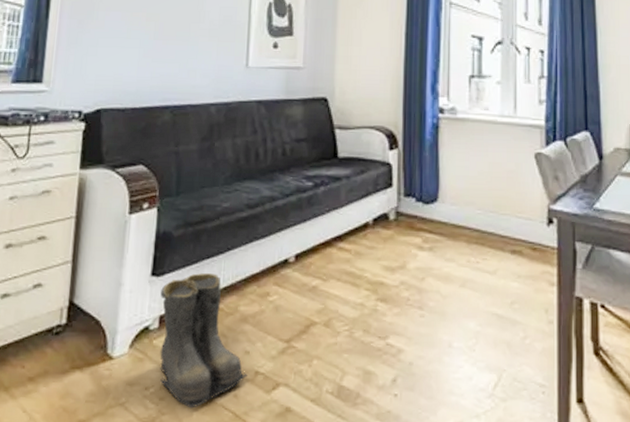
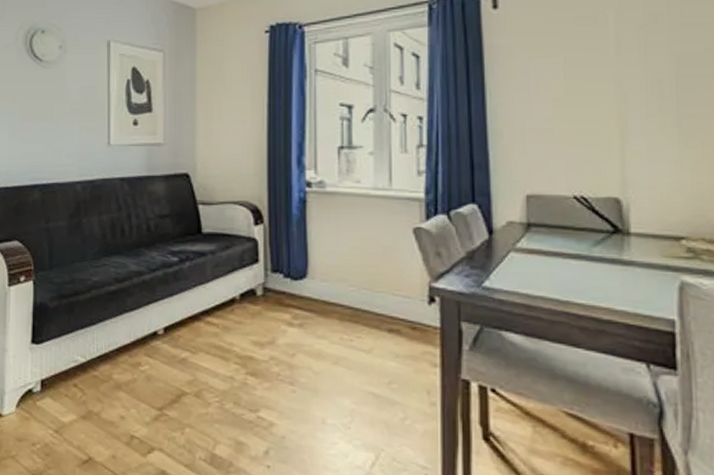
boots: present [159,273,247,409] -> none [41,342,124,465]

